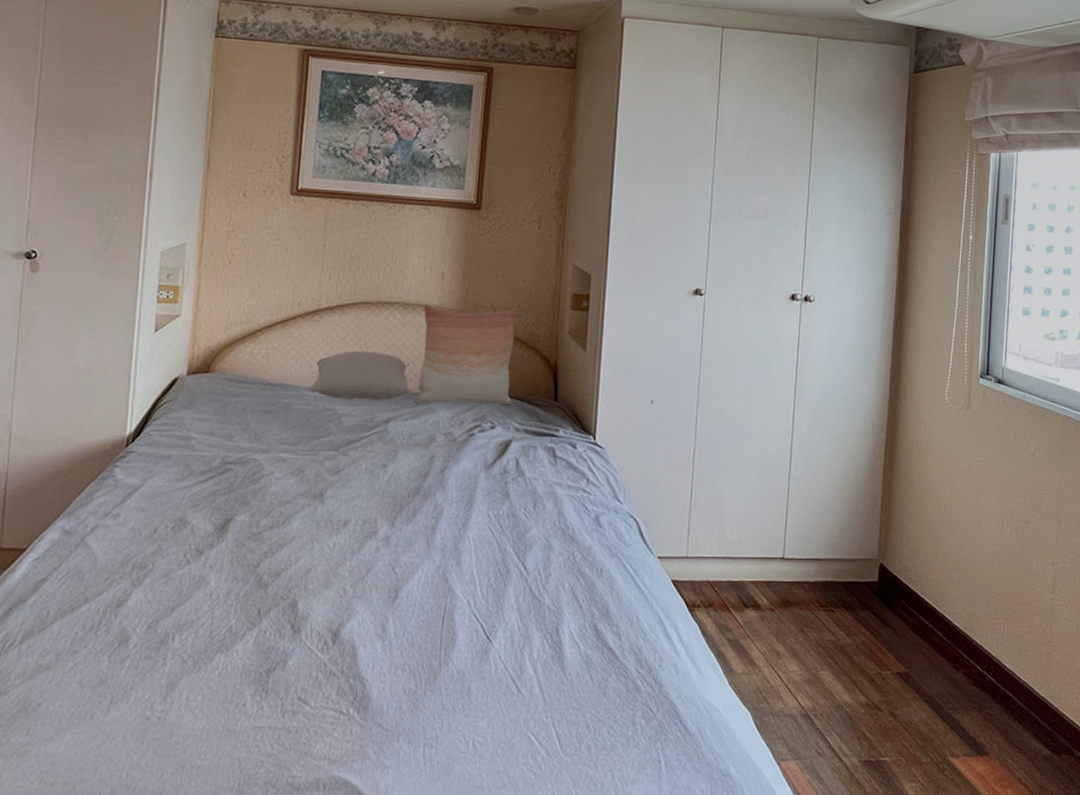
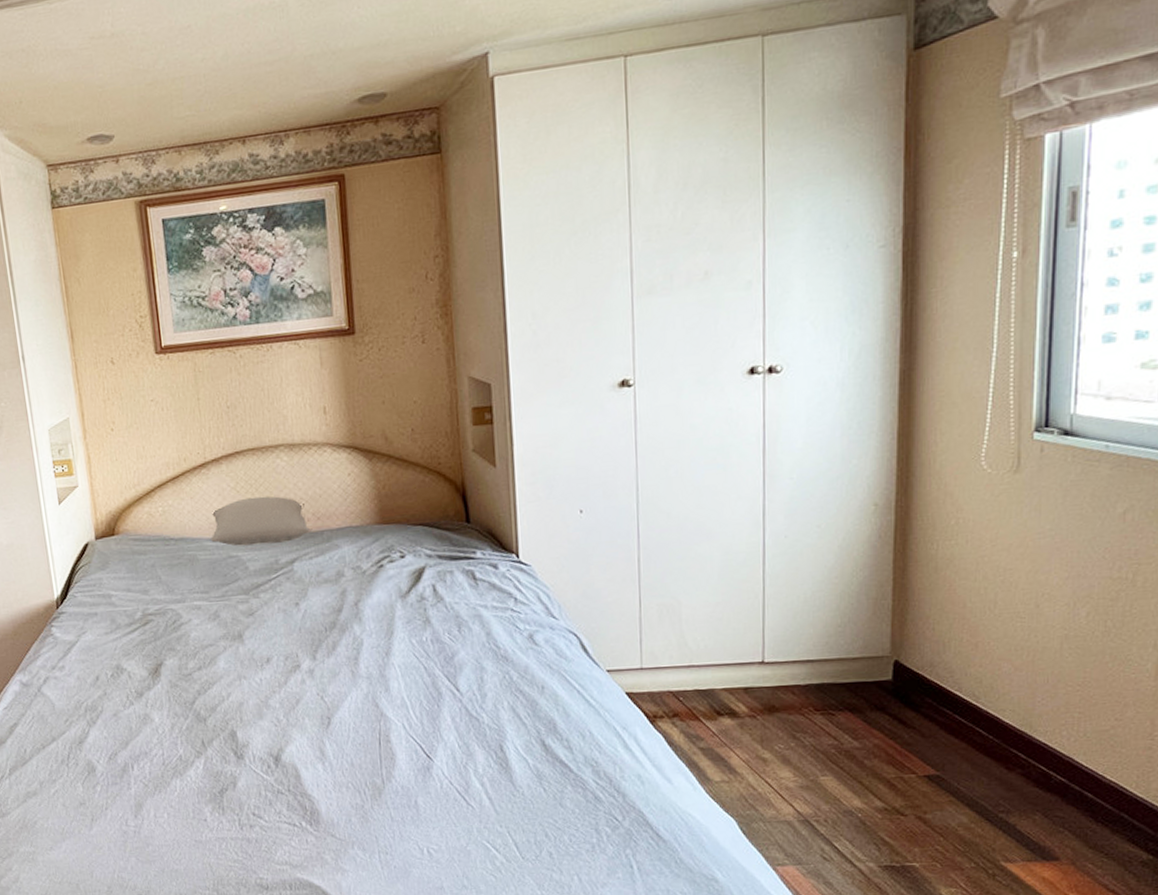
pillow: present [413,304,519,406] -> none [310,434,420,542]

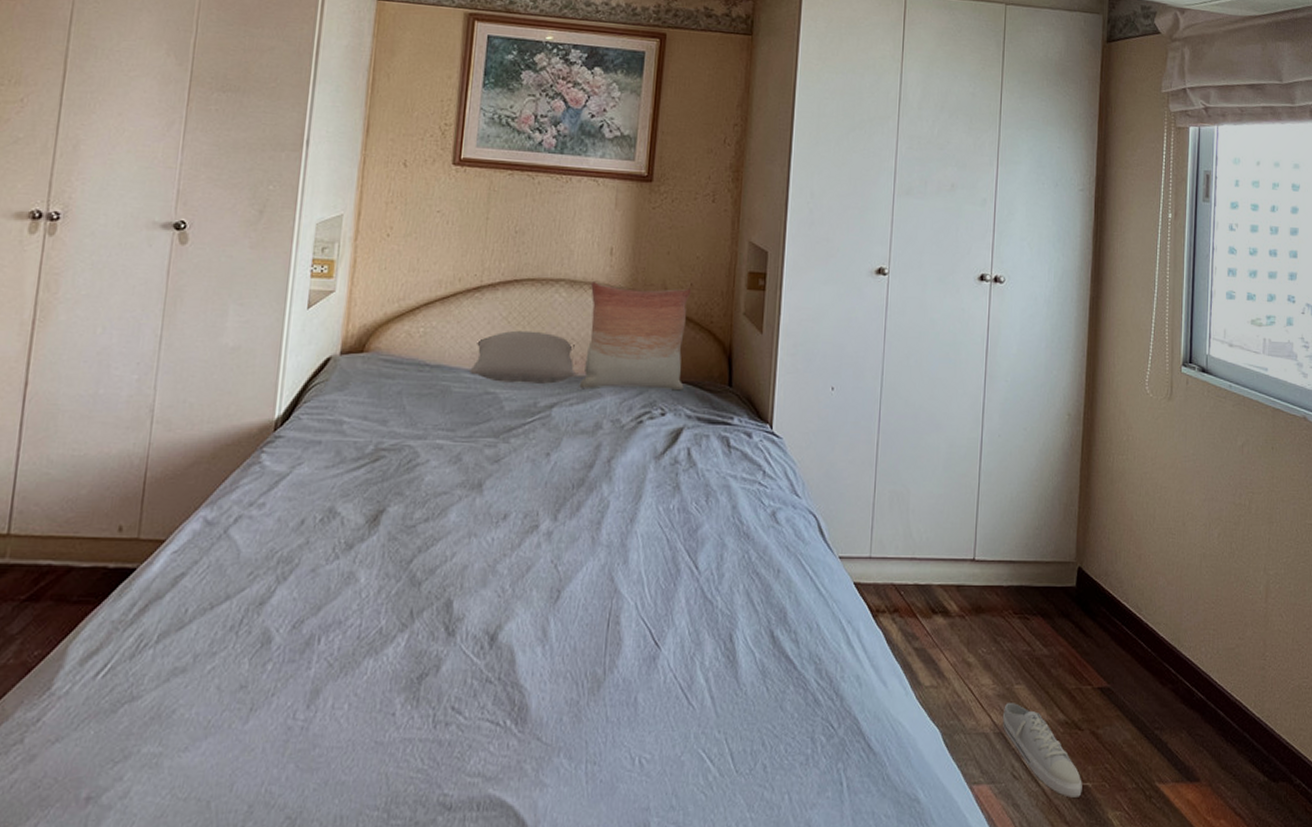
pillow: none [310,434,420,542] -> present [579,282,692,391]
shoe: none [807,793,907,876] -> present [1002,703,1082,798]

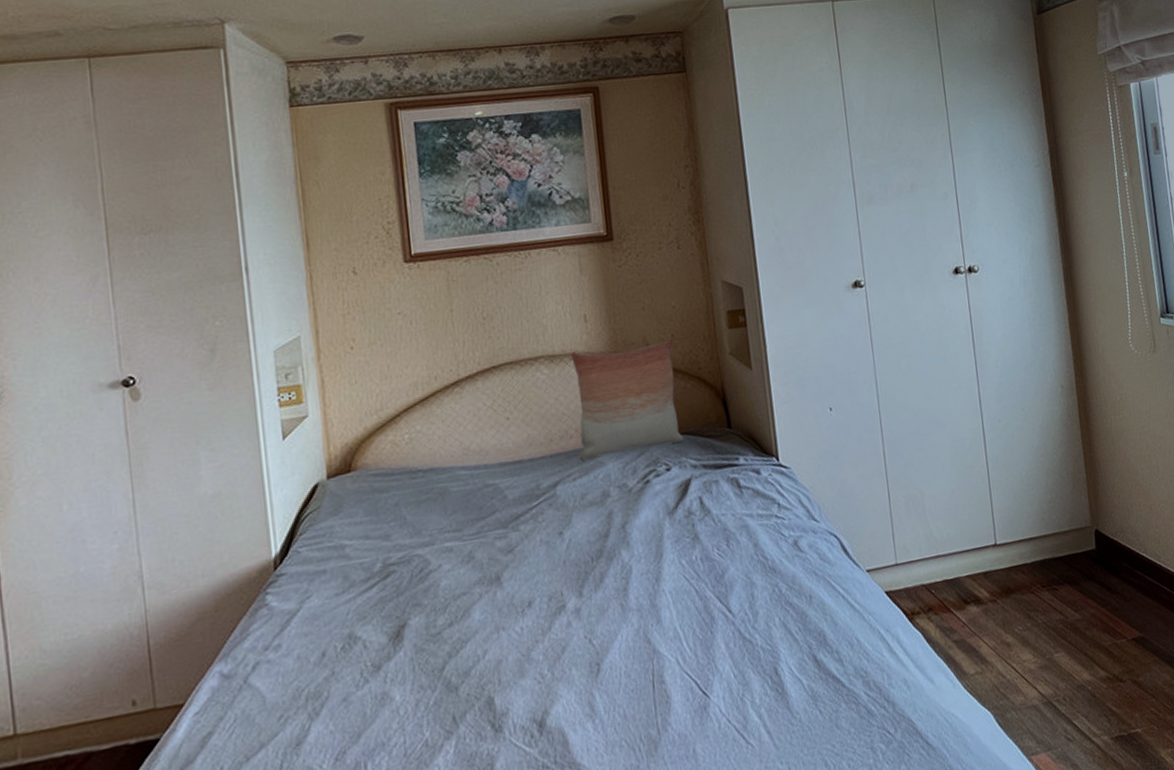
pillow: present [470,330,577,384] -> none [464,413,575,473]
shoe: present [1002,703,1082,798] -> none [1047,671,1134,747]

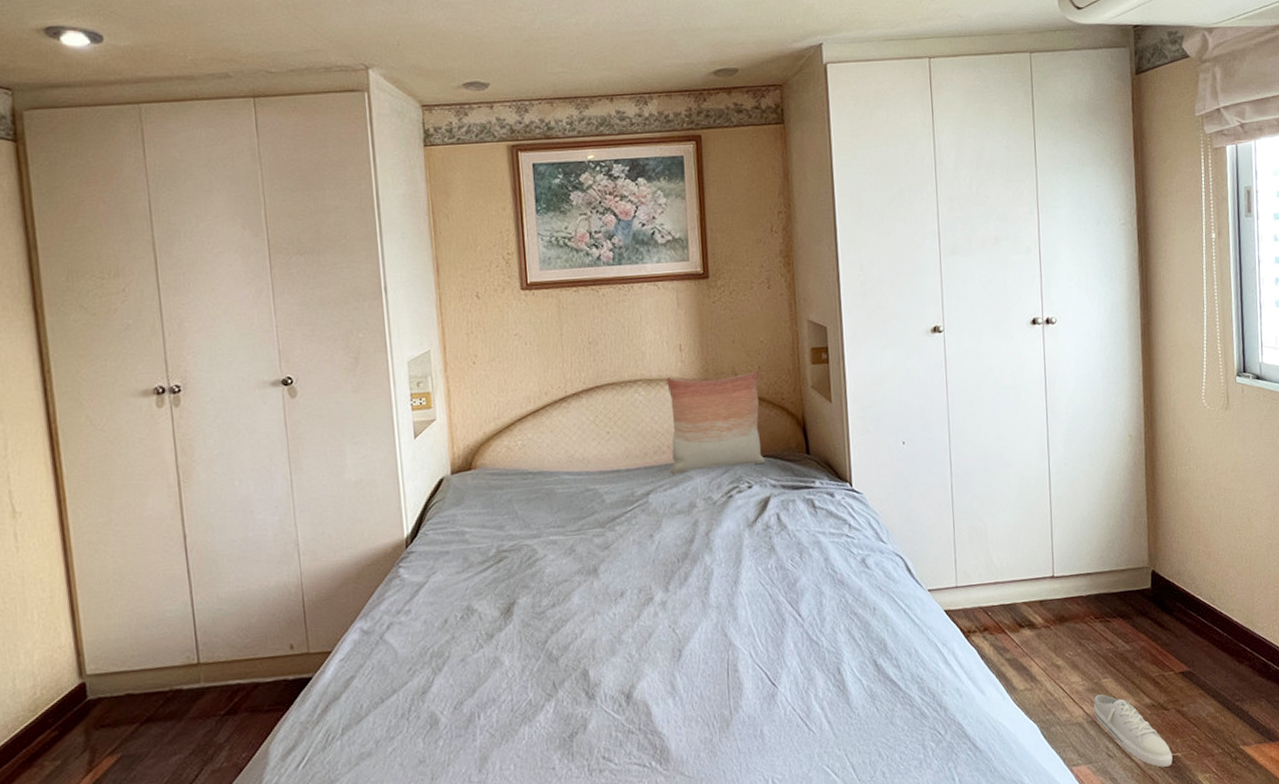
shoe: none [1047,671,1134,747] -> present [1093,694,1173,768]

